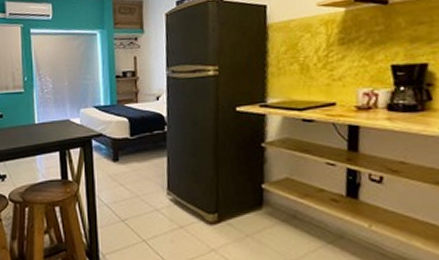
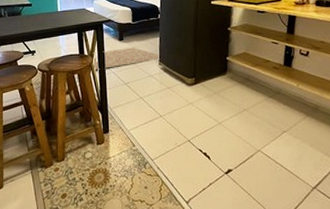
rug: none [79,171,169,201] -> present [93,48,161,70]

